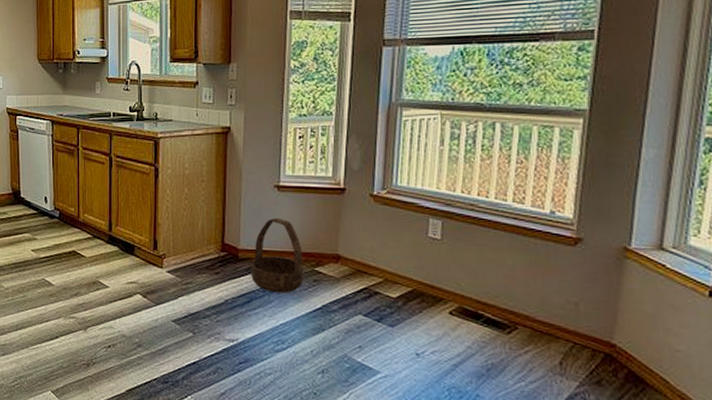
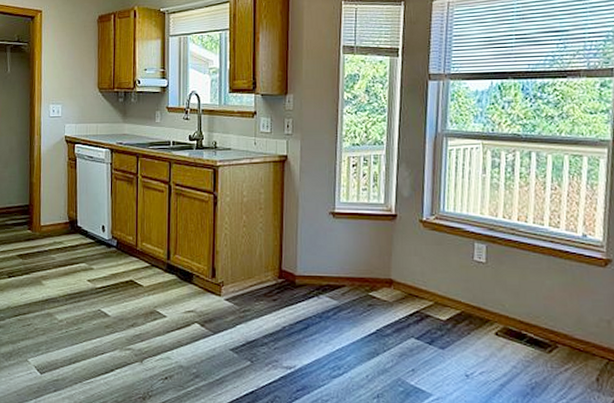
basket: present [251,217,305,293] -> none [308,244,359,319]

